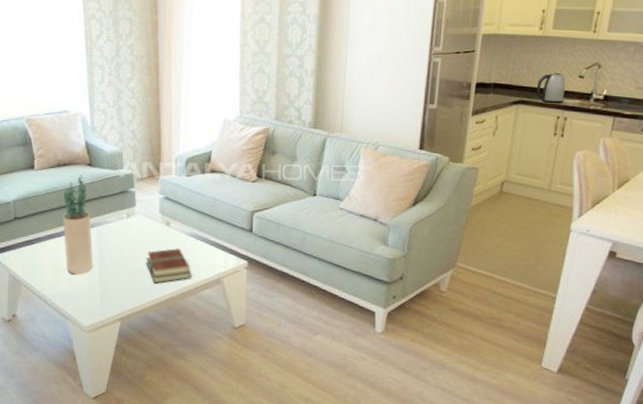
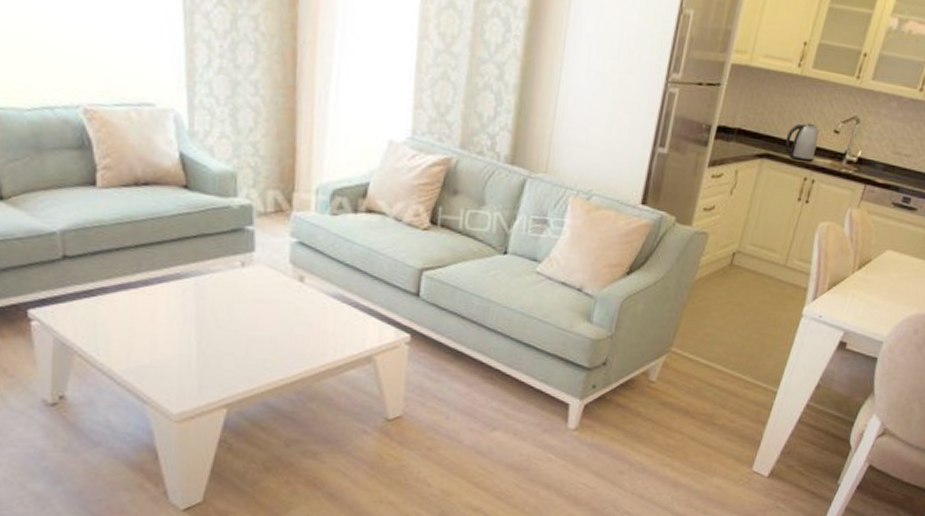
vase: present [63,175,93,275] -> none [141,200,188,343]
books: present [146,248,192,284] -> none [266,312,332,359]

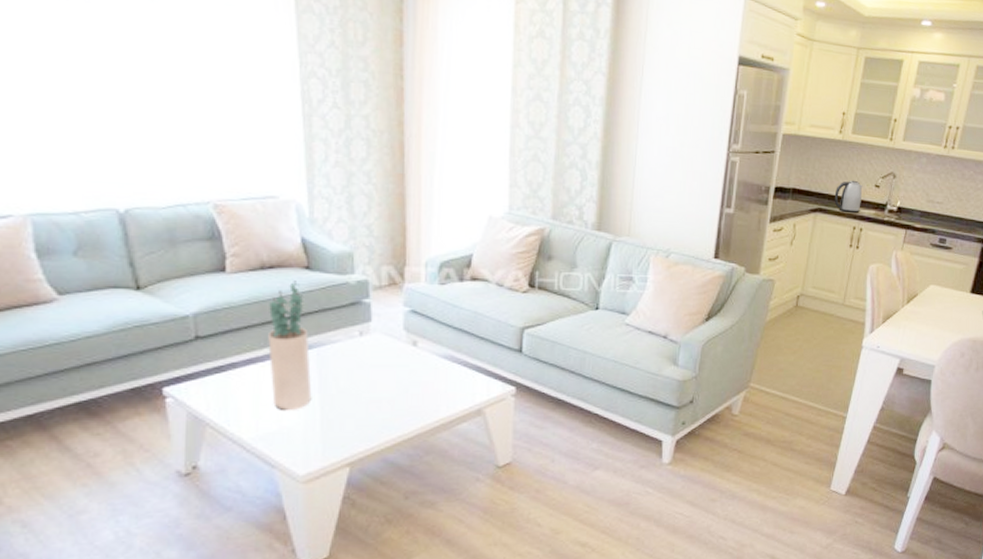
vase: none [141,200,188,343] -> present [268,280,312,410]

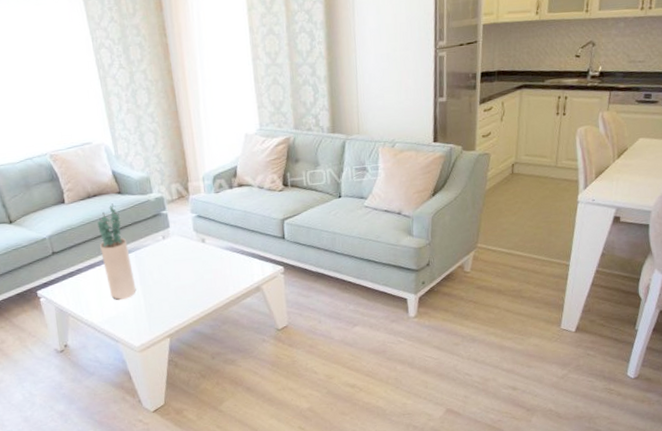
kettle: present [834,180,863,214] -> none [537,54,564,85]

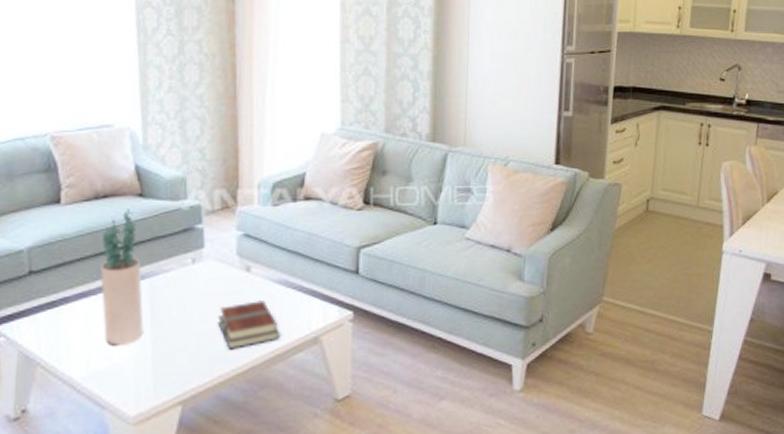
books: none [186,262,232,298] -> present [217,300,280,350]

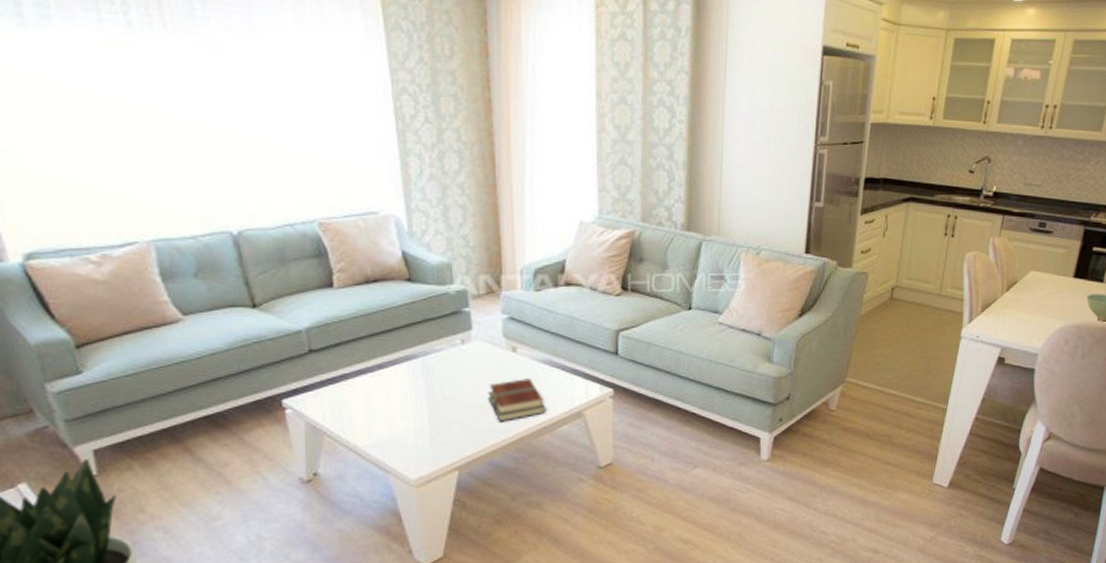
vase: present [100,209,144,346] -> none [375,293,420,418]

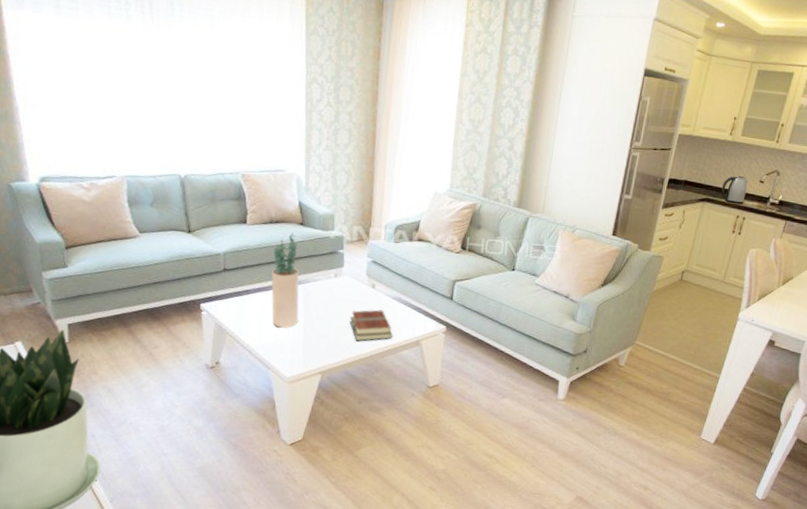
vase: none [375,293,420,418] -> present [271,233,300,328]
kettle: none [927,166,956,201] -> present [721,175,749,205]

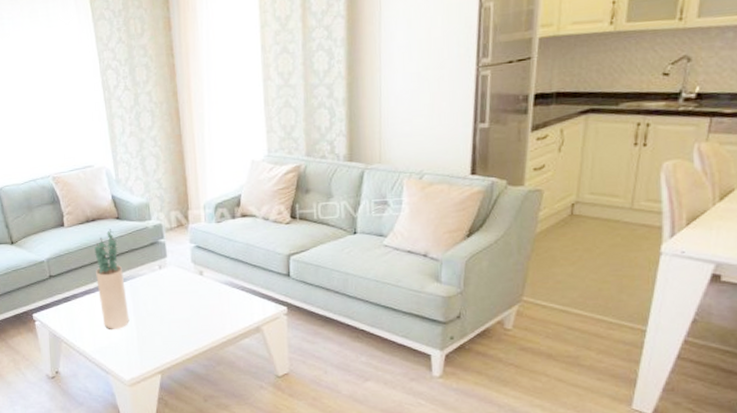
books: present [349,309,392,341] -> none [181,298,230,335]
kettle: present [721,175,749,205] -> none [609,72,647,110]

